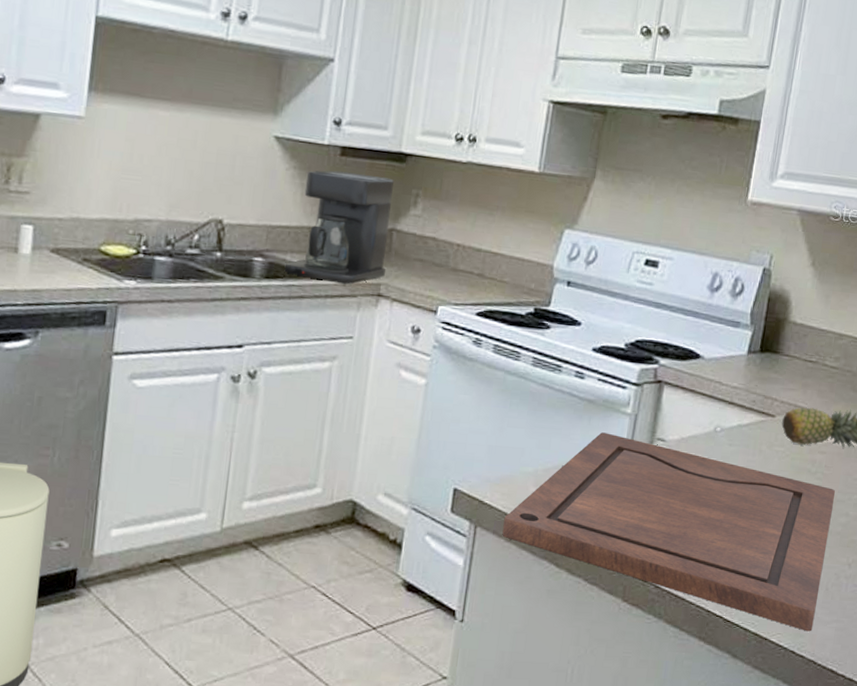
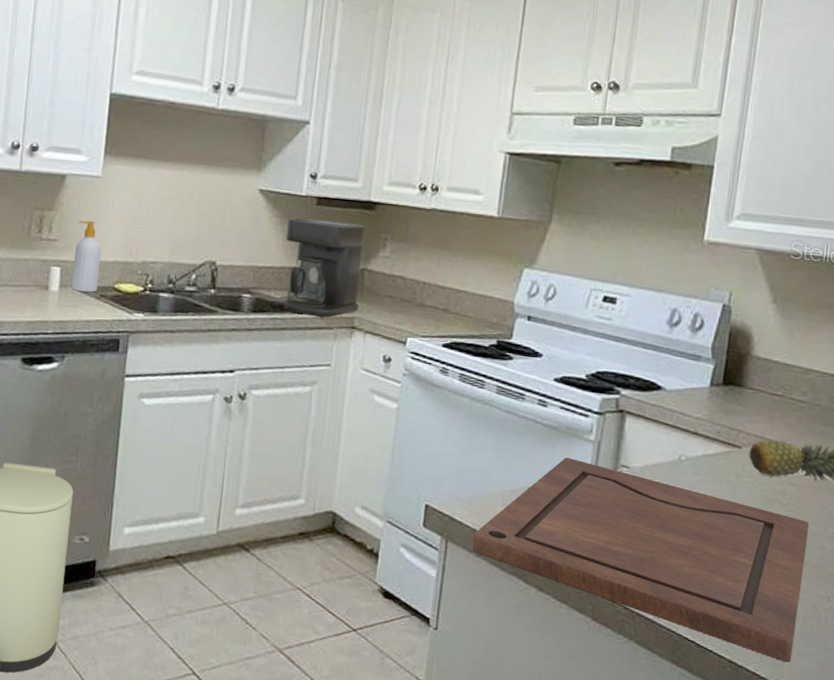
soap bottle: none [47,170,84,256] -> present [72,220,101,293]

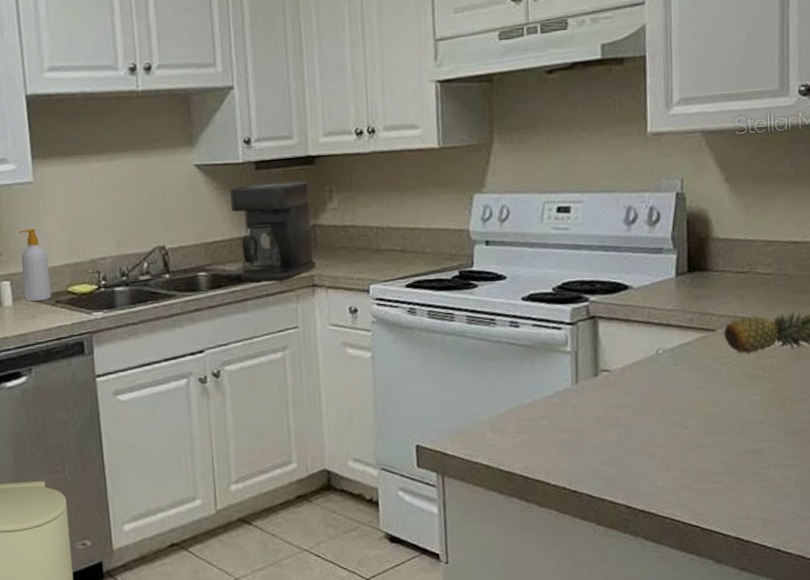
cutting board: present [472,457,810,663] -> none [468,372,795,529]

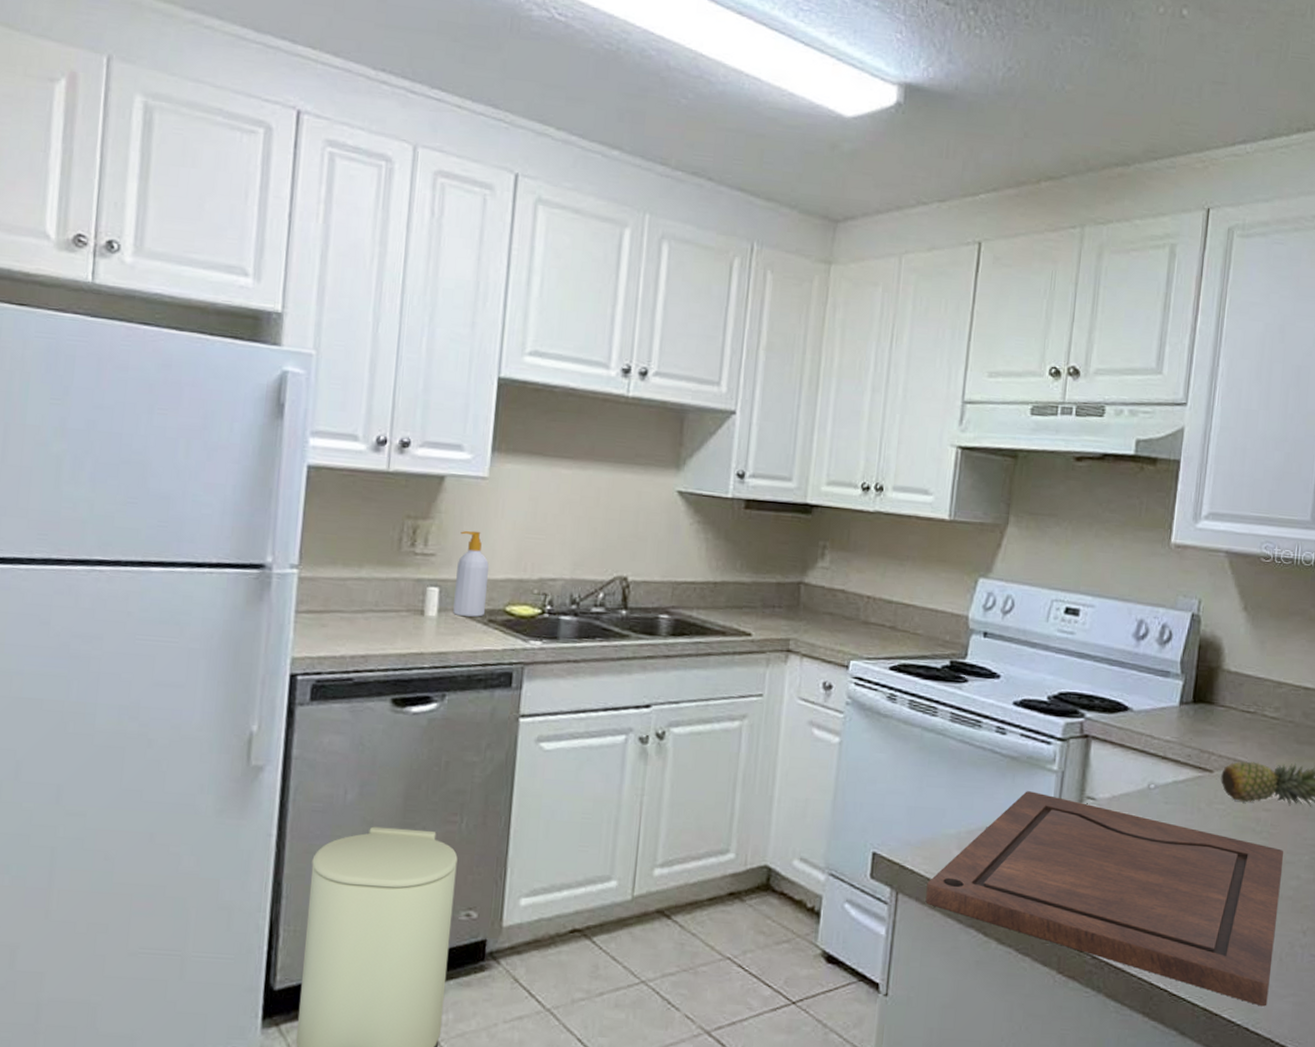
coffee maker: present [226,181,317,283] -> none [690,524,800,641]
cutting board: none [468,372,795,529] -> present [925,791,1284,1007]

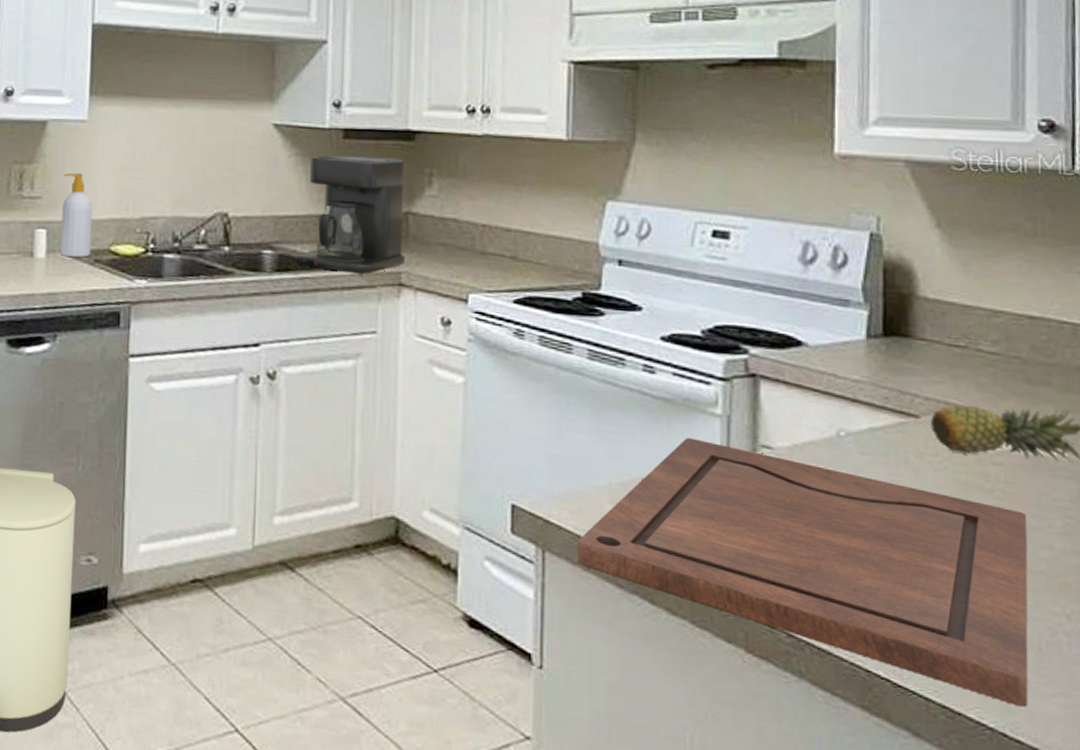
coffee maker: none [690,524,800,641] -> present [295,154,406,276]

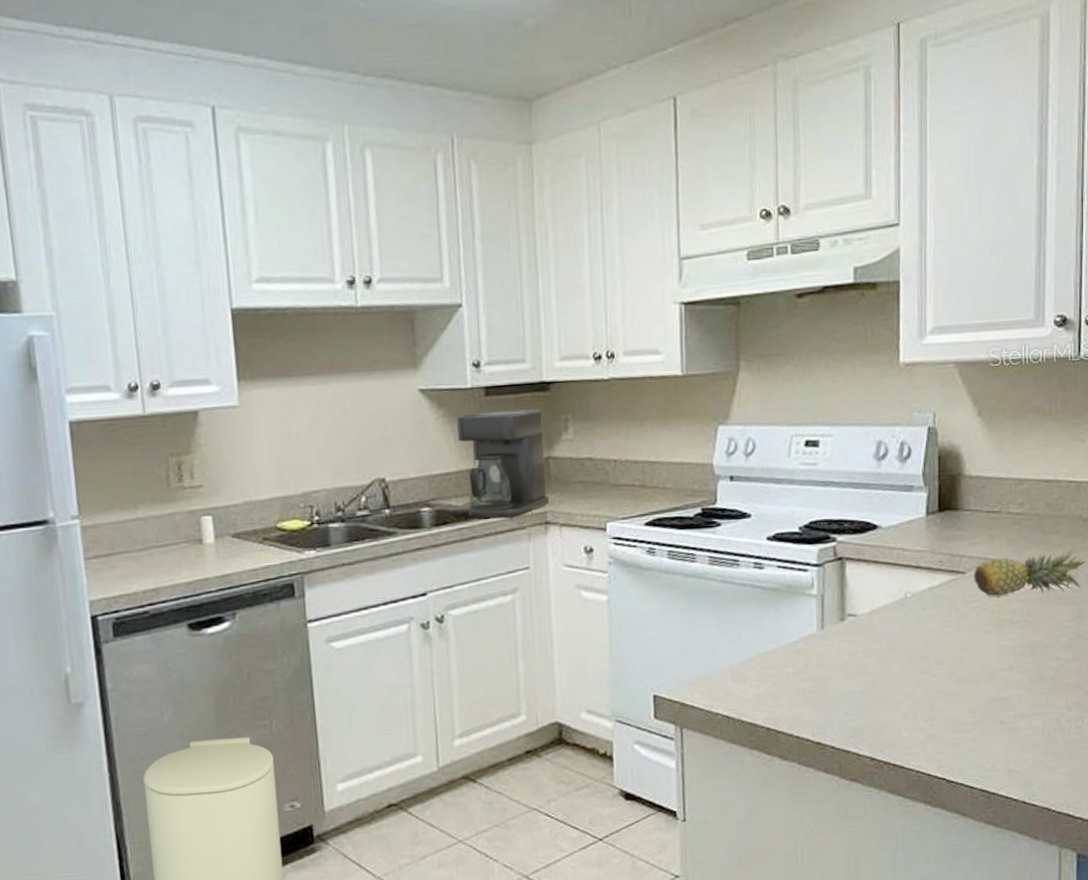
soap bottle: present [60,173,92,258] -> none [222,457,259,540]
cutting board: present [577,438,1028,708] -> none [708,617,1042,780]

